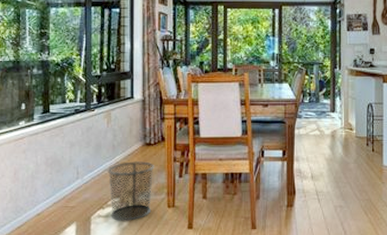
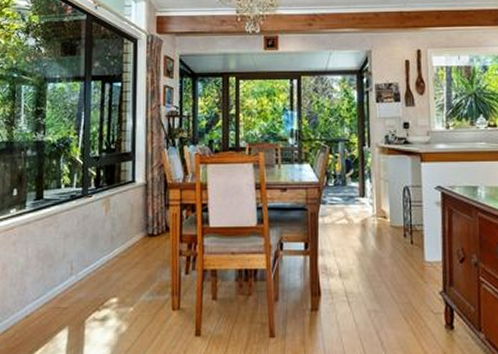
trash can: present [107,161,154,221] -> none [104,255,157,326]

